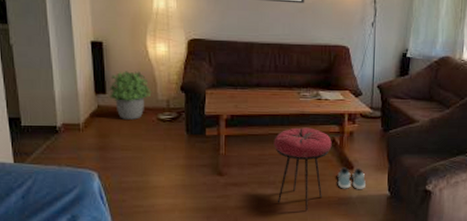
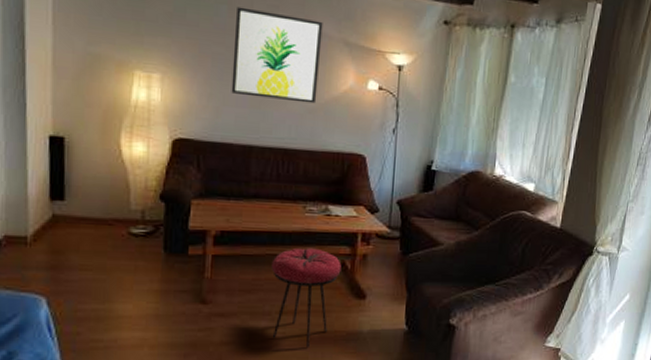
potted plant: present [109,71,152,120] -> none [69,173,123,233]
shoe: present [337,167,366,189] -> none [346,296,380,322]

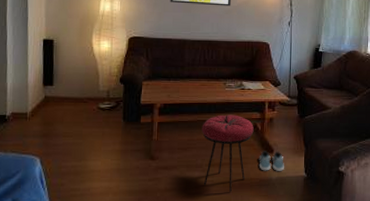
shoe: none [346,296,380,322] -> present [259,151,284,171]

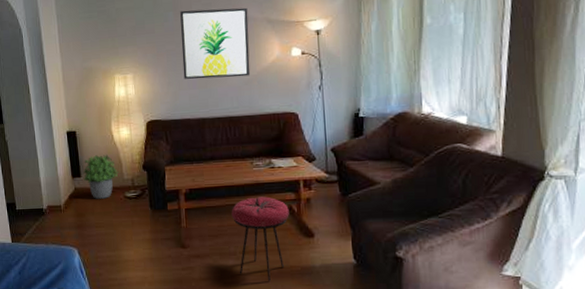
potted plant: none [56,65,94,109] -> present [83,154,118,199]
shoe: present [259,151,284,171] -> none [298,235,329,258]

